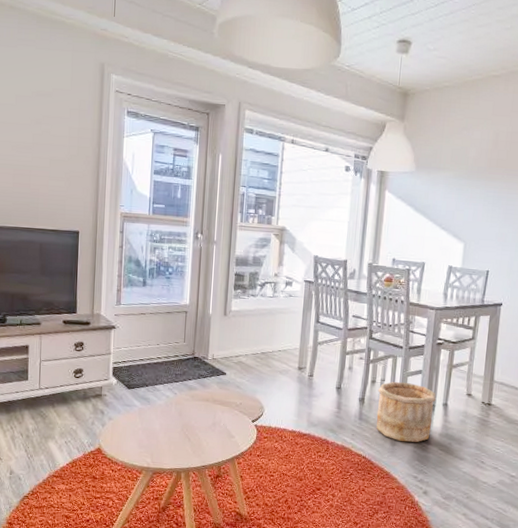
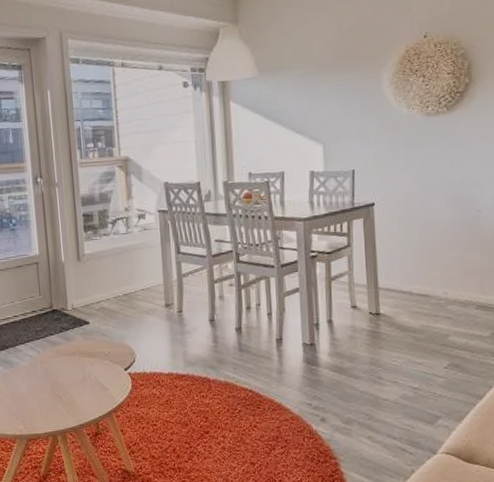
wooden bucket: present [376,382,436,442] -> none [254,303,319,369]

